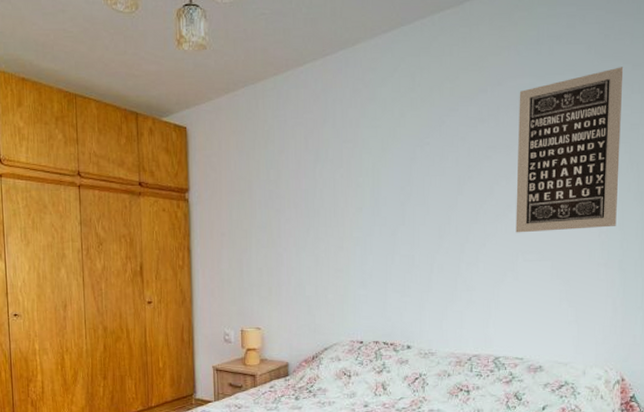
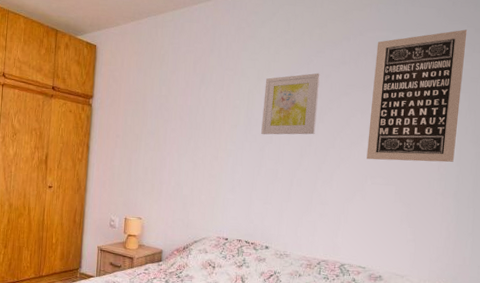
wall art: none [391,135,455,216] -> present [261,73,320,135]

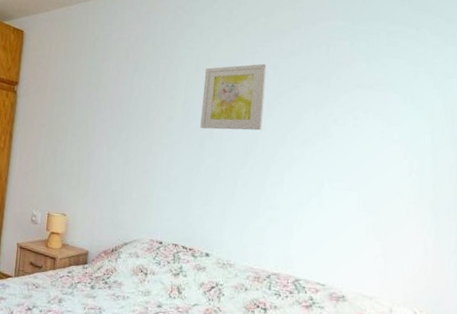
wall art: present [366,29,468,163] -> none [322,19,437,167]

